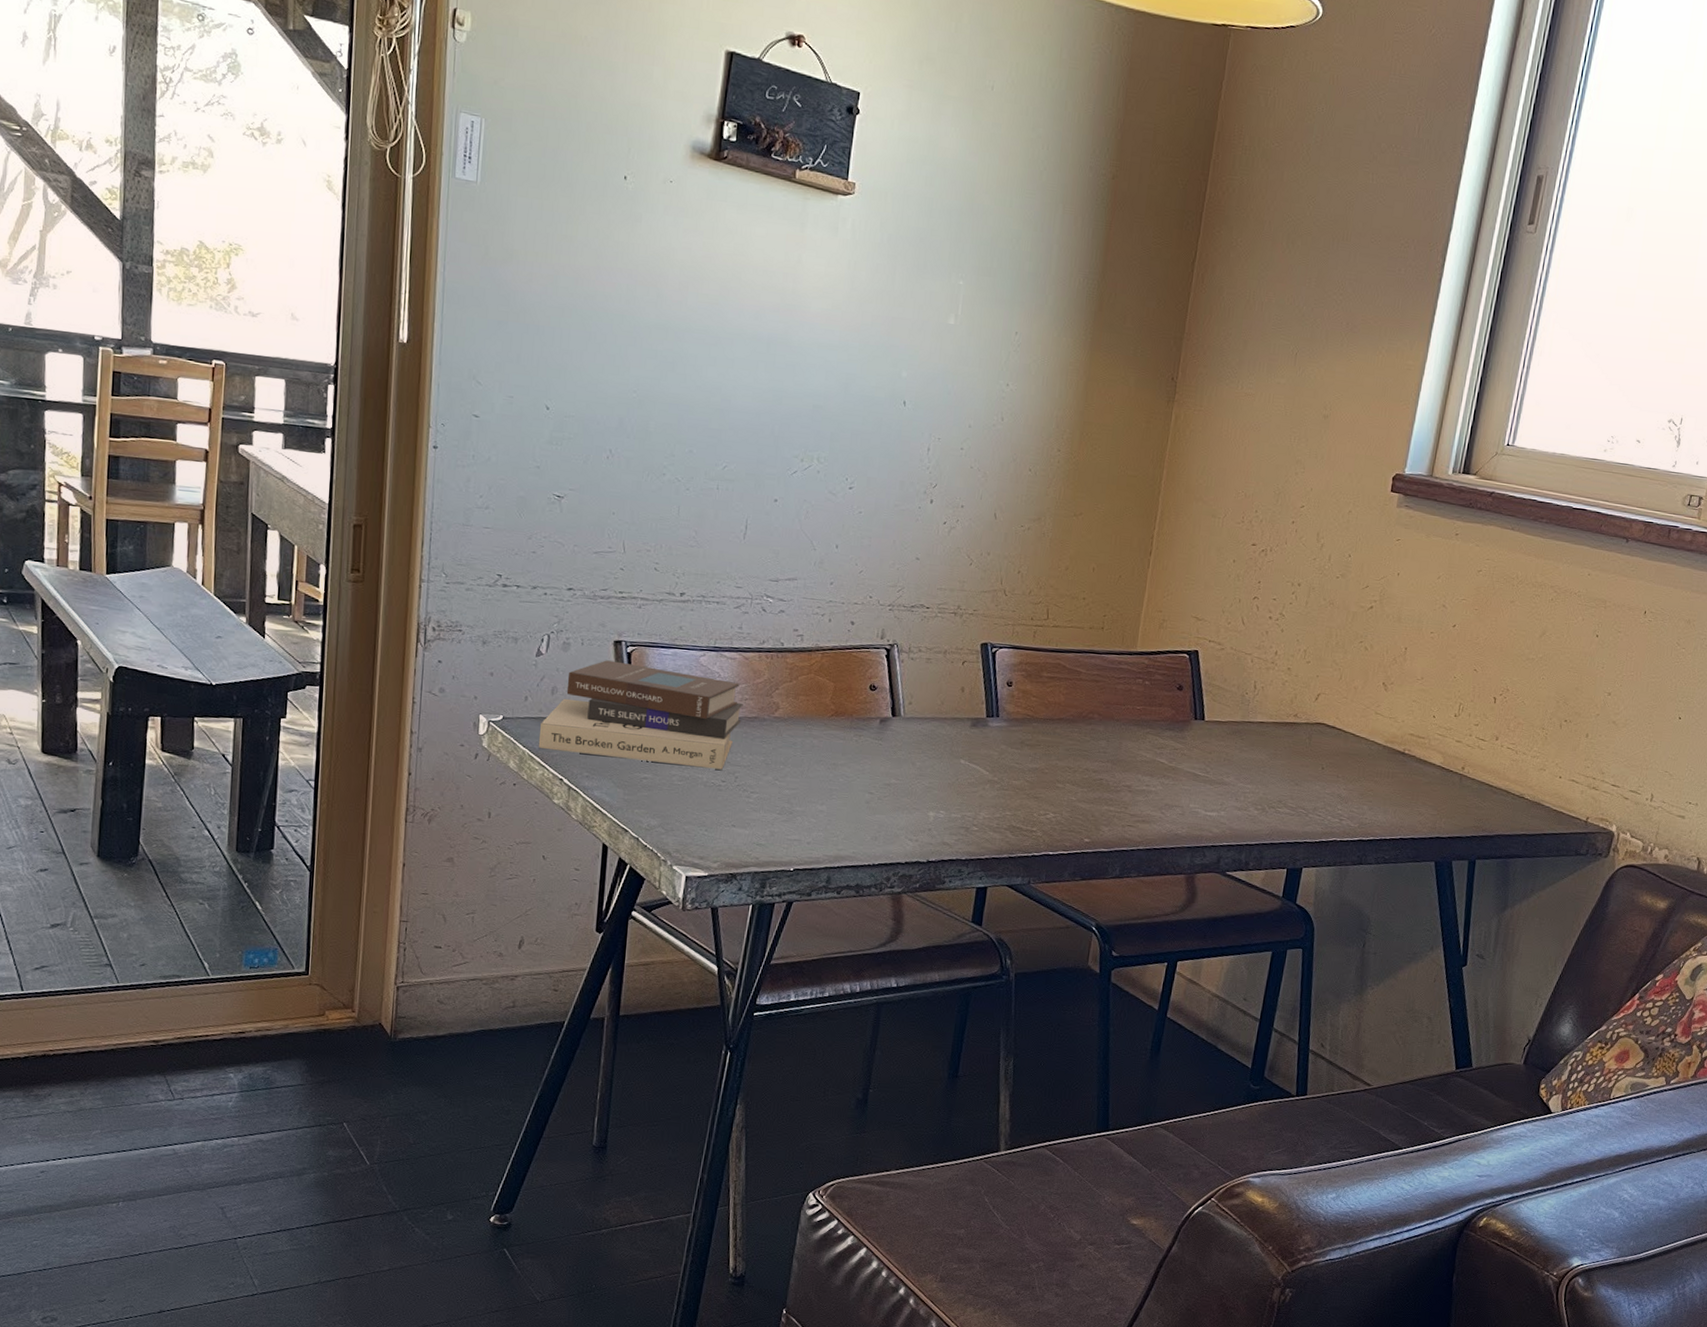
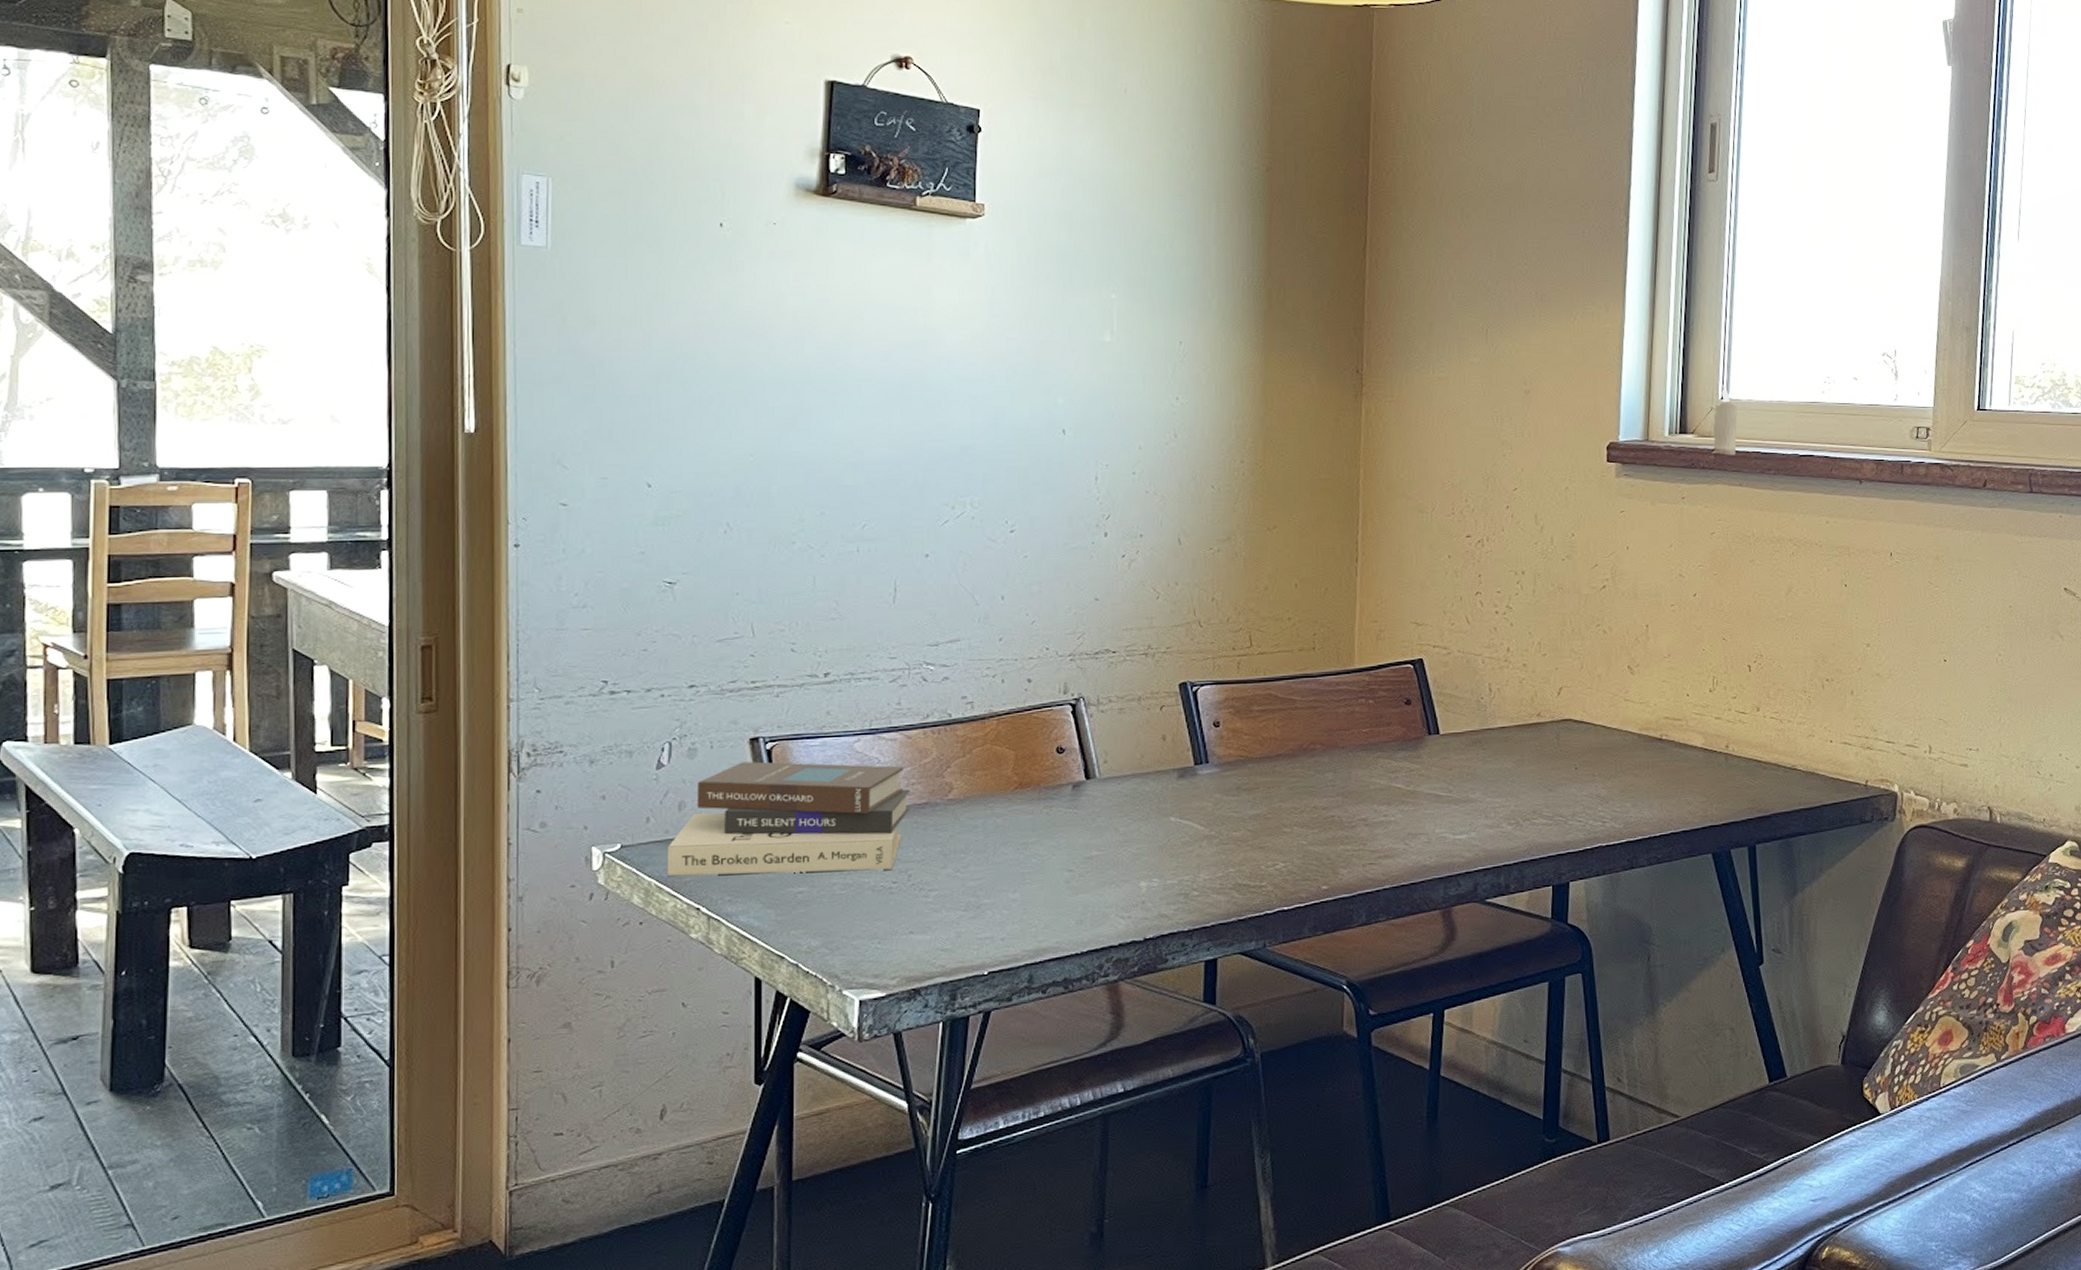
candle: none [1485,432,1522,501] -> present [1707,385,1738,456]

